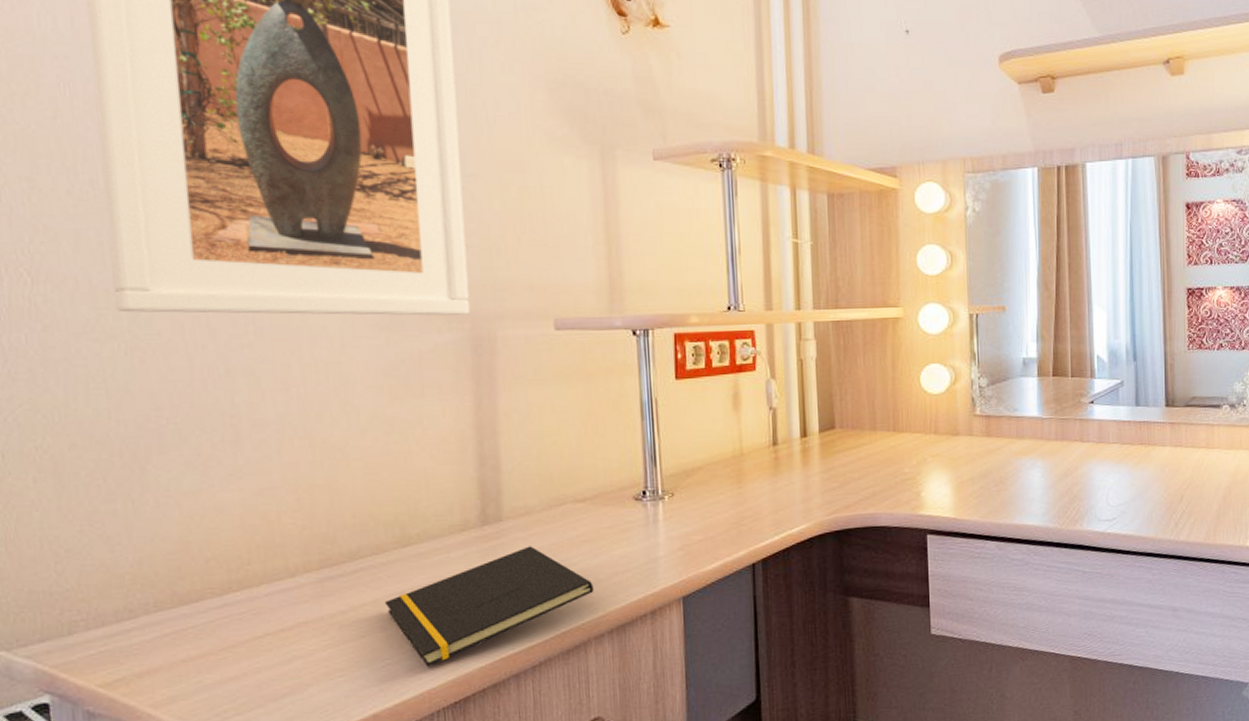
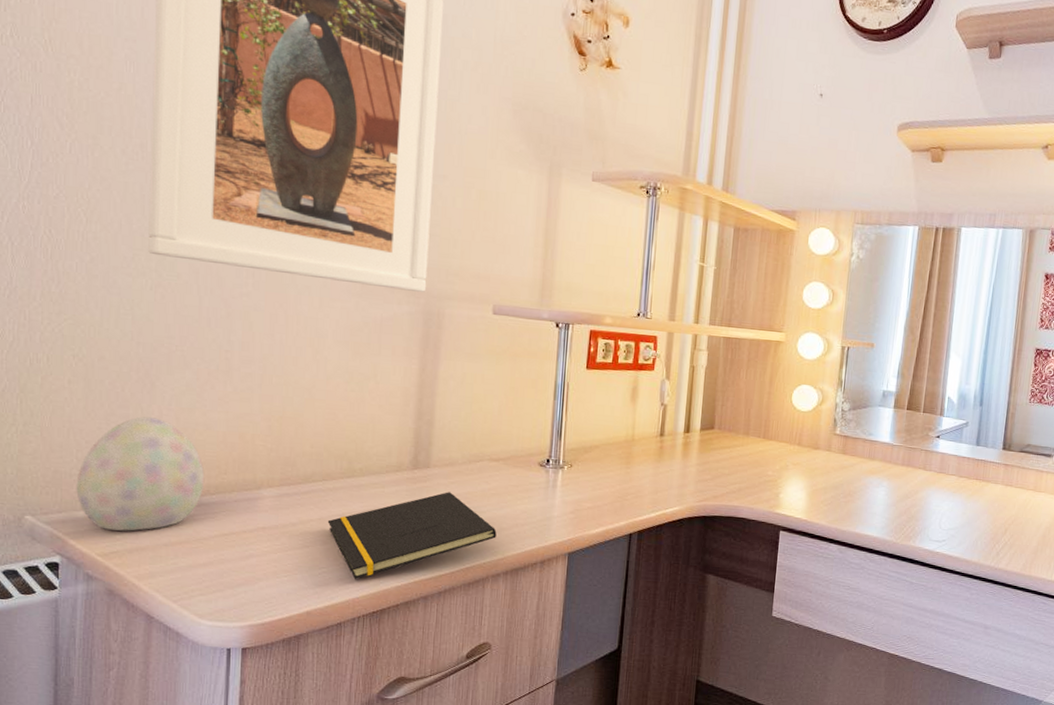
decorative egg: none [59,509,224,654] -> present [76,416,205,531]

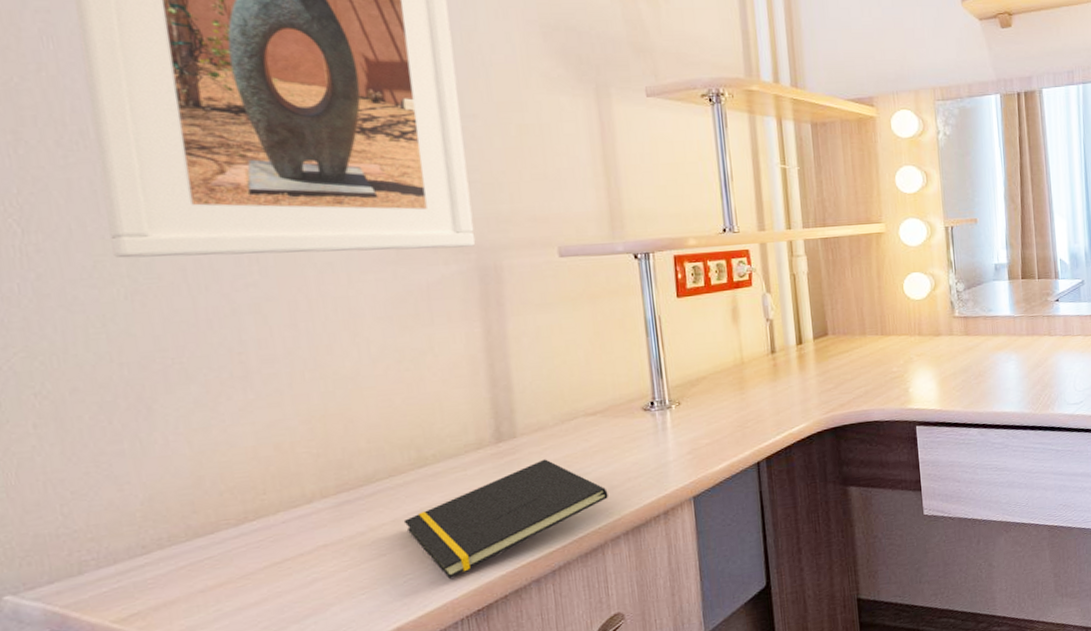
decorative egg: present [76,416,205,531] -> none [66,446,240,591]

